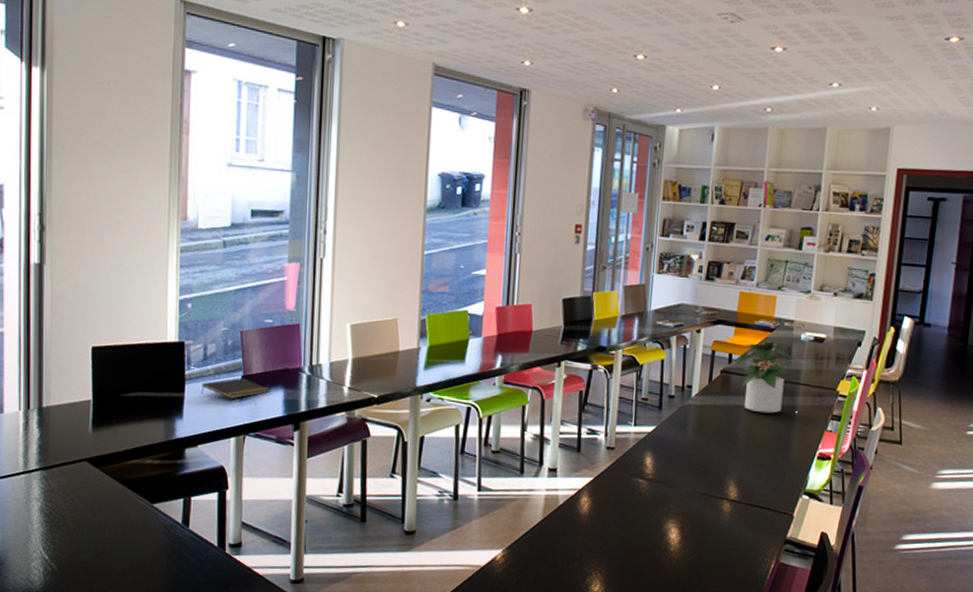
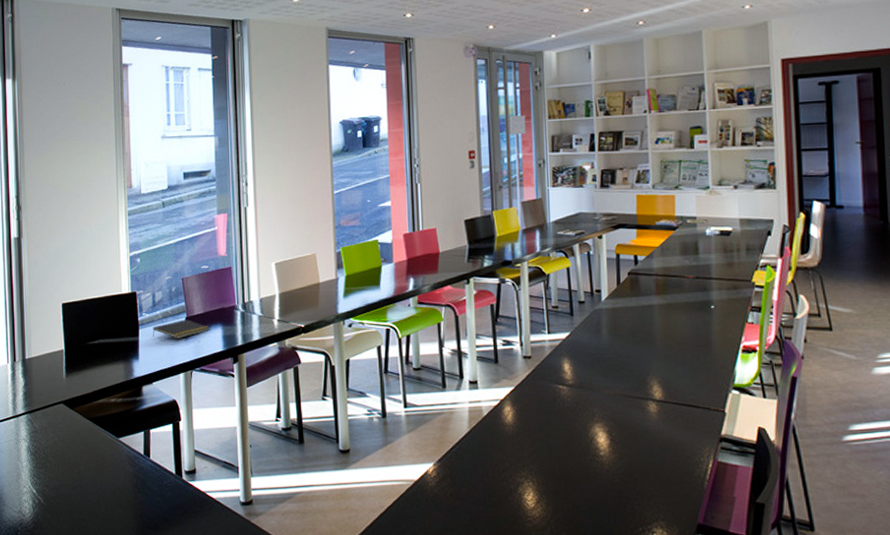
potted plant: present [737,341,796,414] -> none [643,239,704,311]

